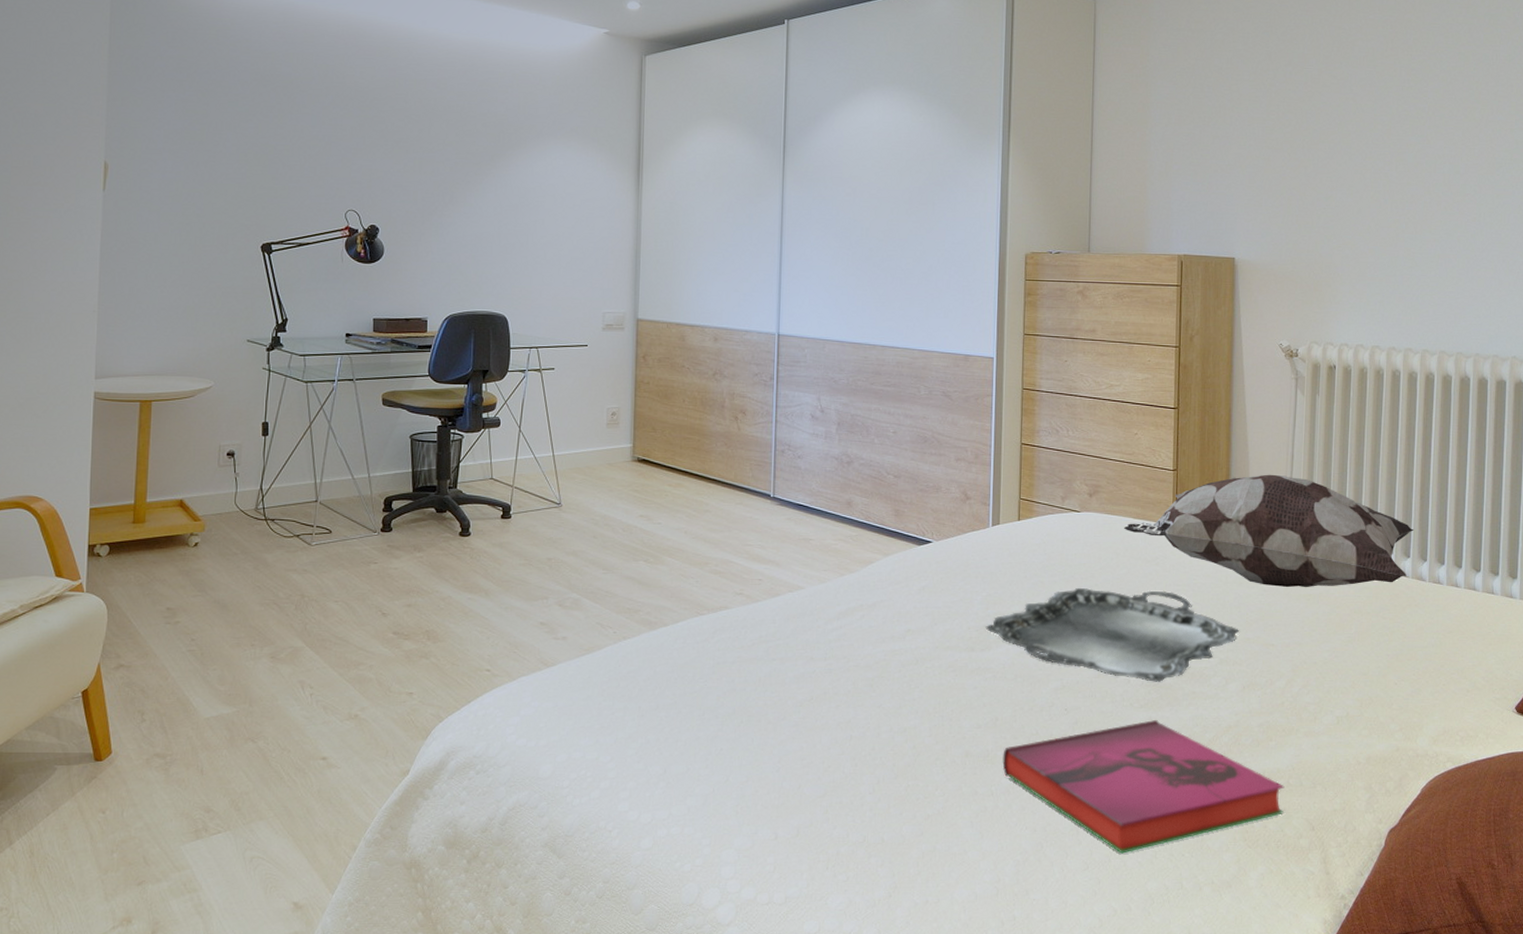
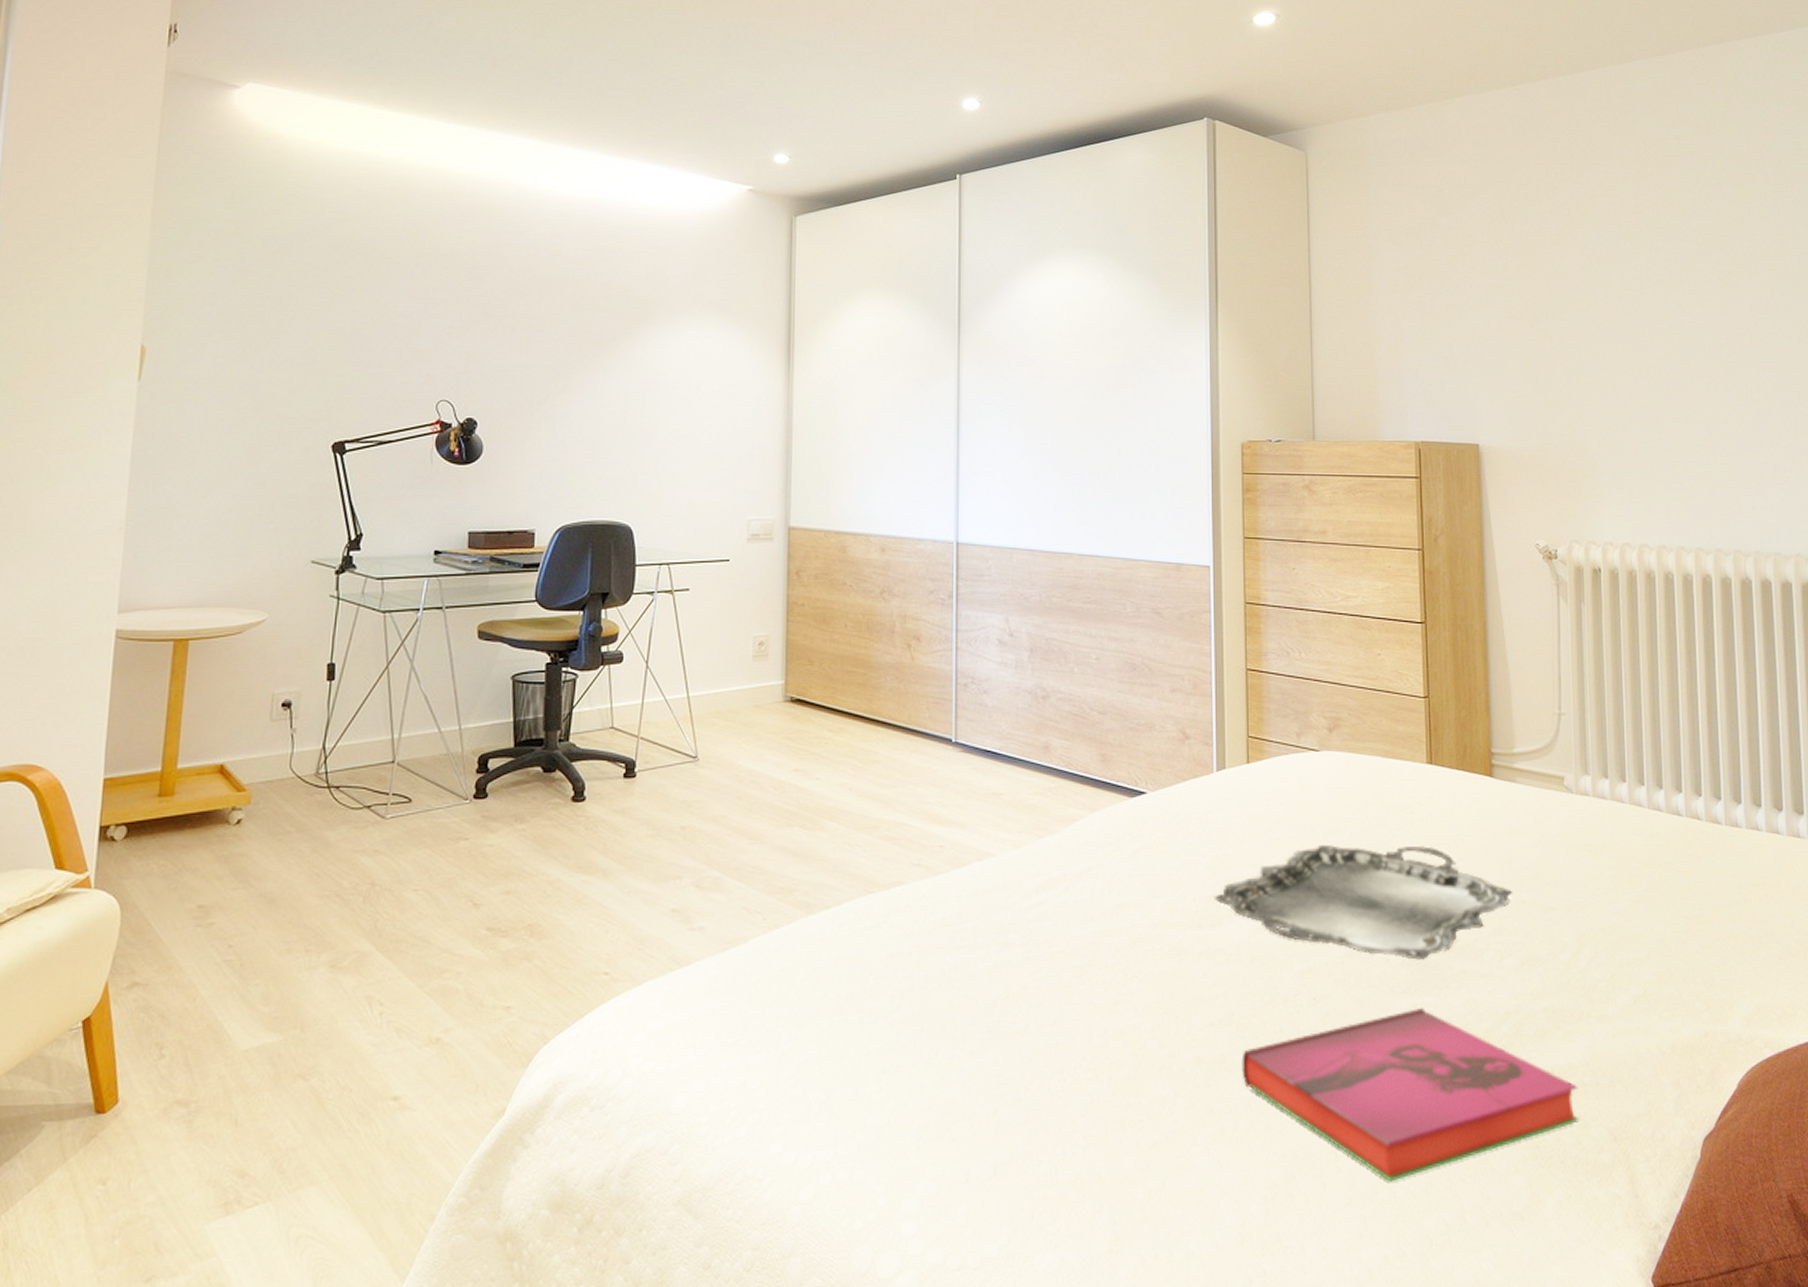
decorative pillow: present [1124,474,1414,587] -> none [1371,699,1704,836]

